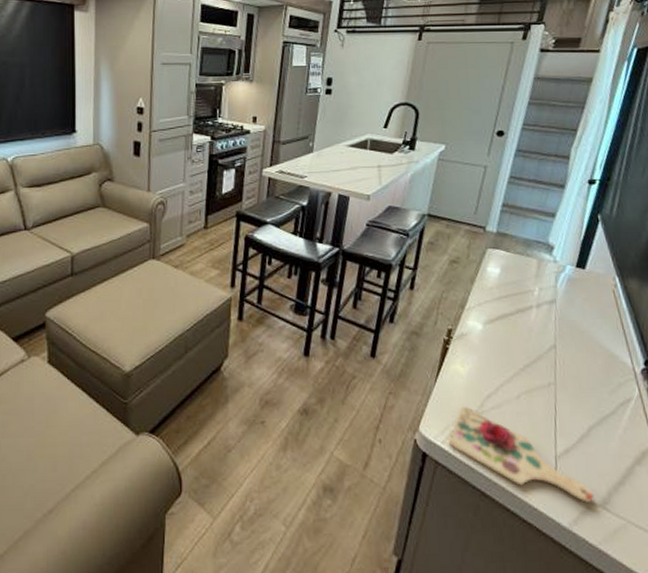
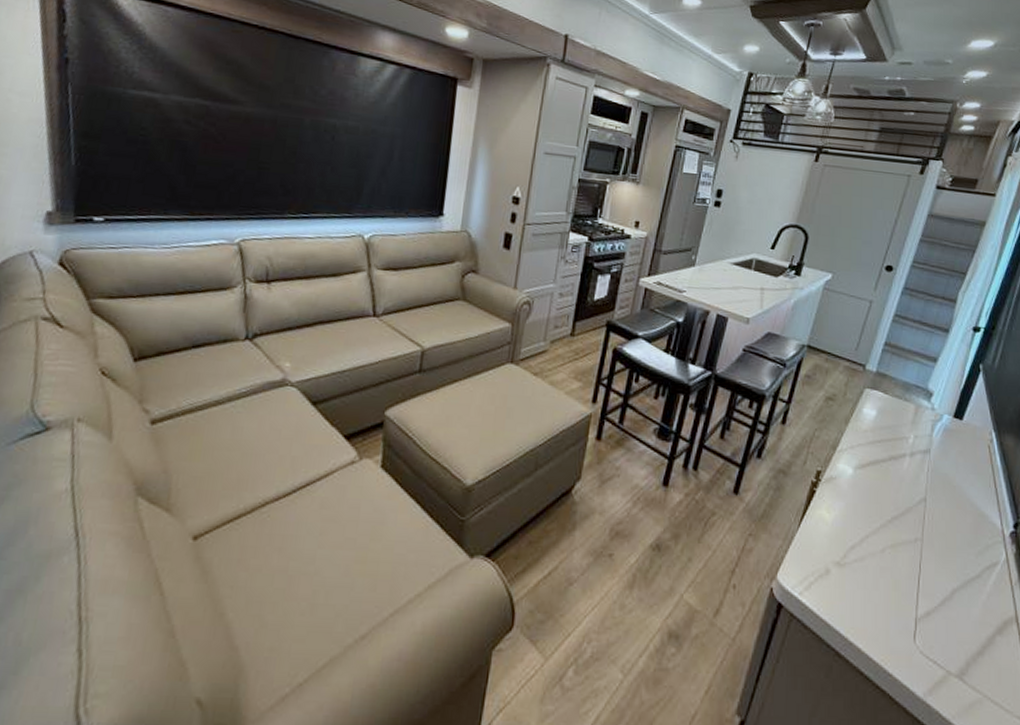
cutting board: present [448,406,594,504] -> none [806,555,952,673]

